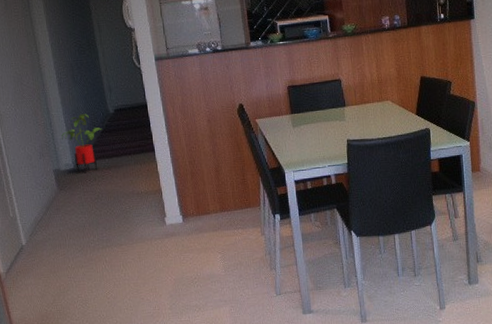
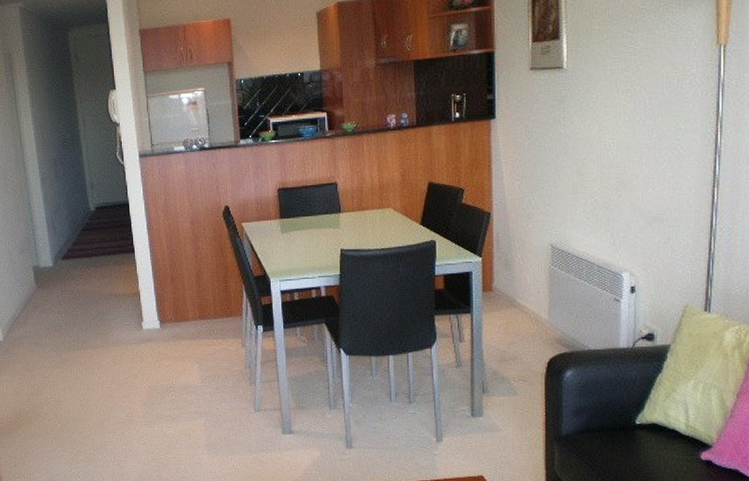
house plant: present [62,114,101,172] -> none [42,211,82,271]

